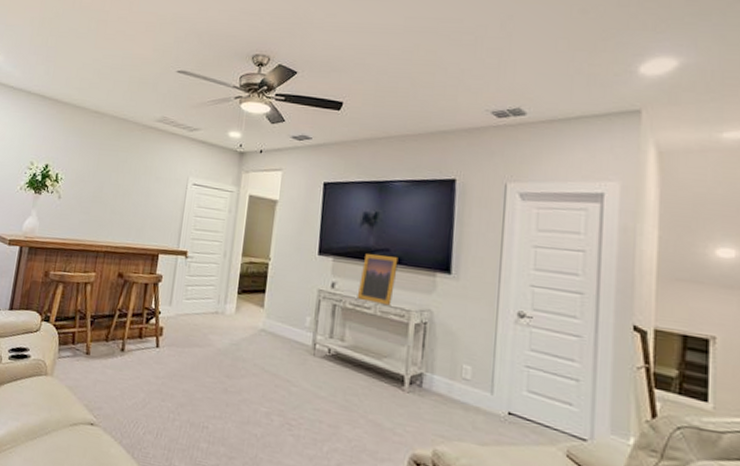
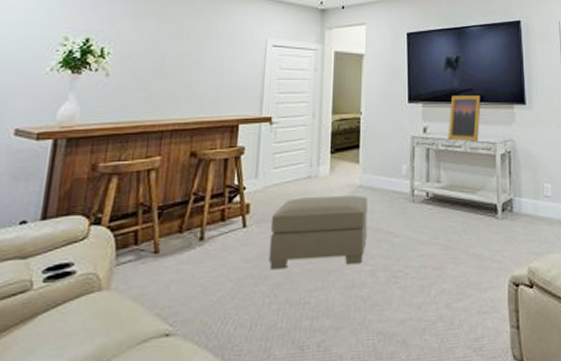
ottoman: none [175,329,269,404] -> present [268,195,368,270]

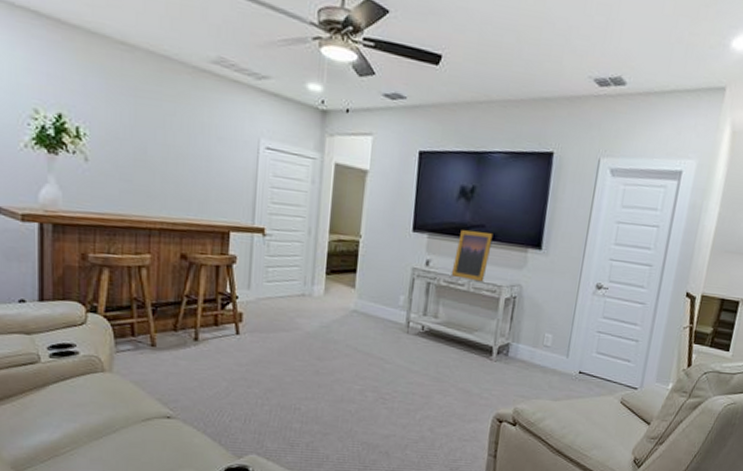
ottoman: present [268,195,368,270] -> none [261,313,362,383]

